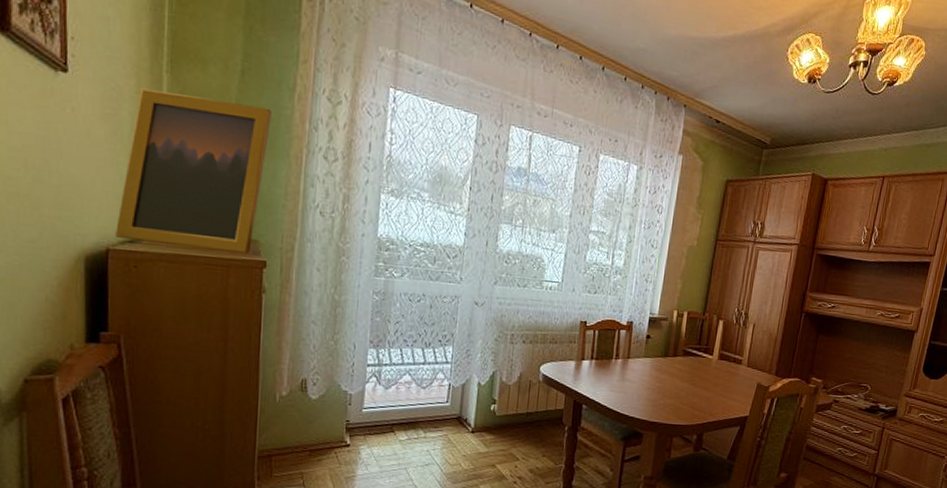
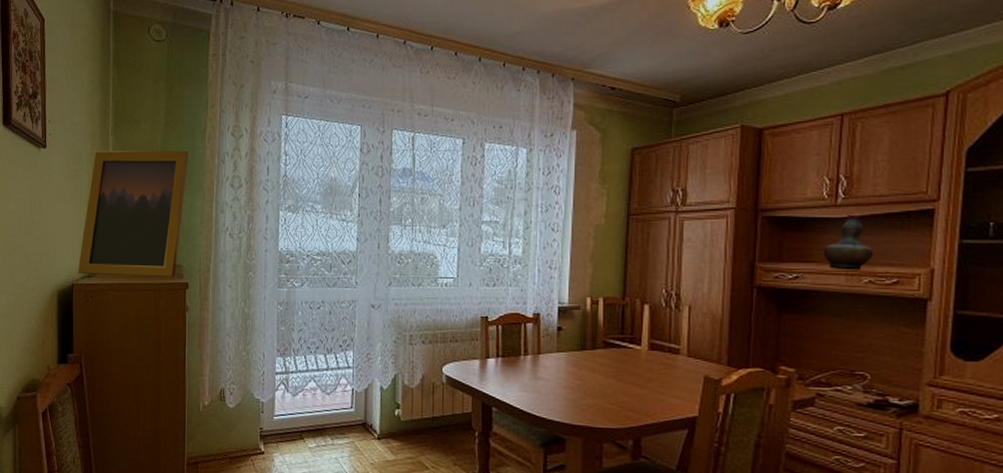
decorative vase: none [854,258,888,305] -> present [823,213,874,271]

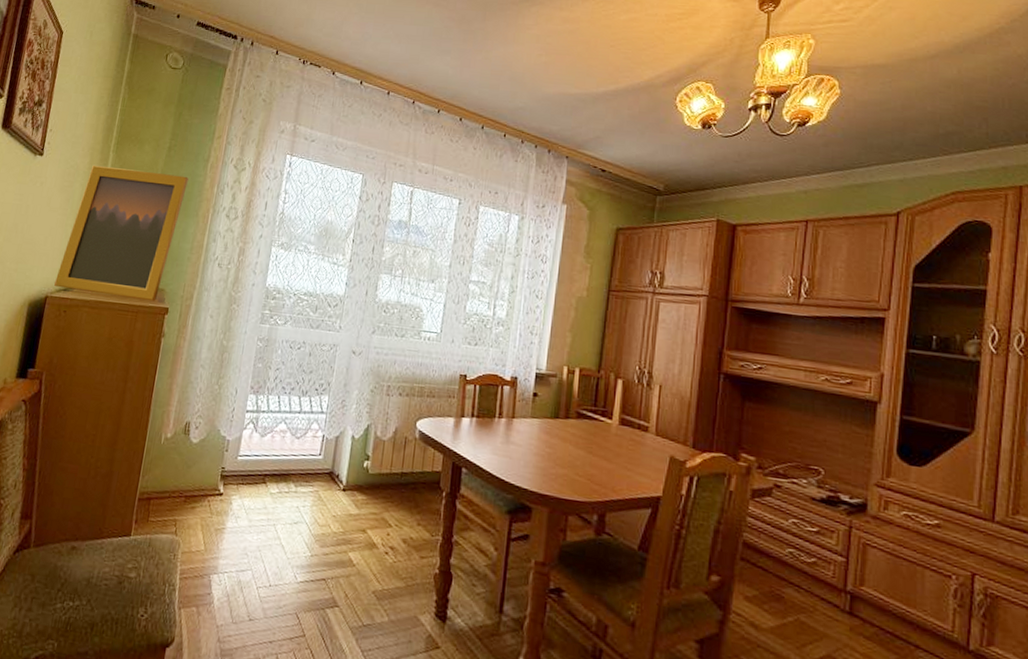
decorative vase: present [823,213,874,271] -> none [785,312,831,368]

